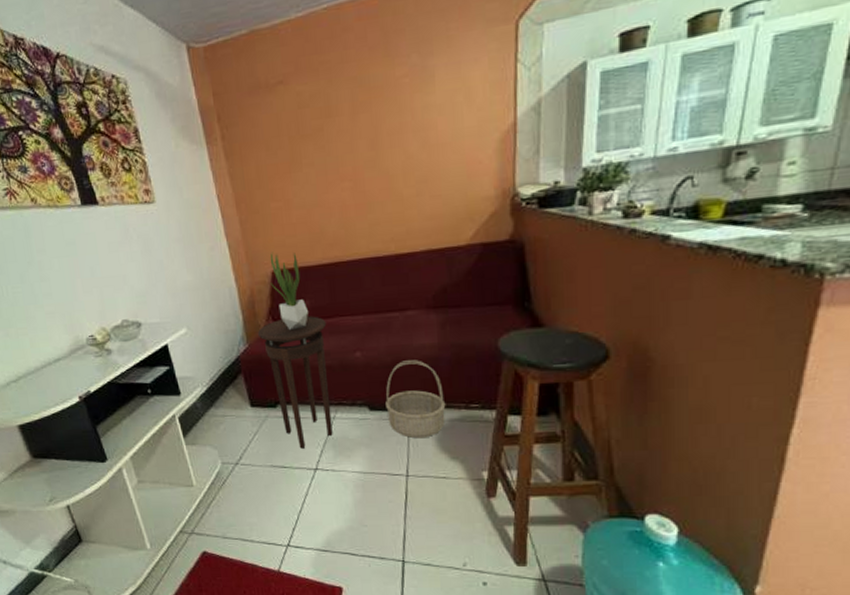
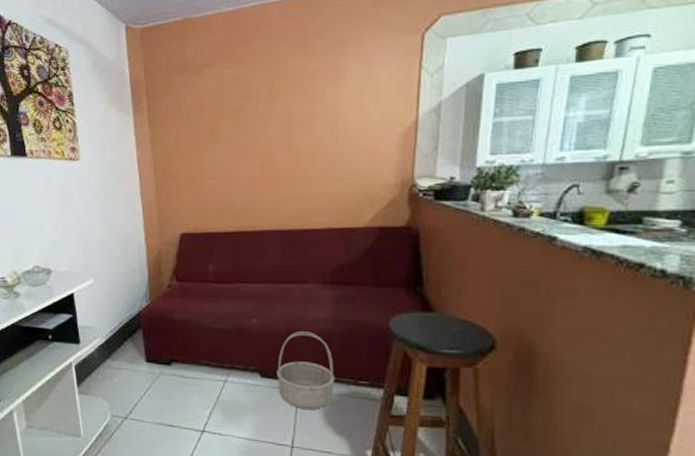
stool: present [257,316,333,449] -> none [160,280,227,409]
potted plant: present [270,252,308,331] -> none [178,216,211,292]

